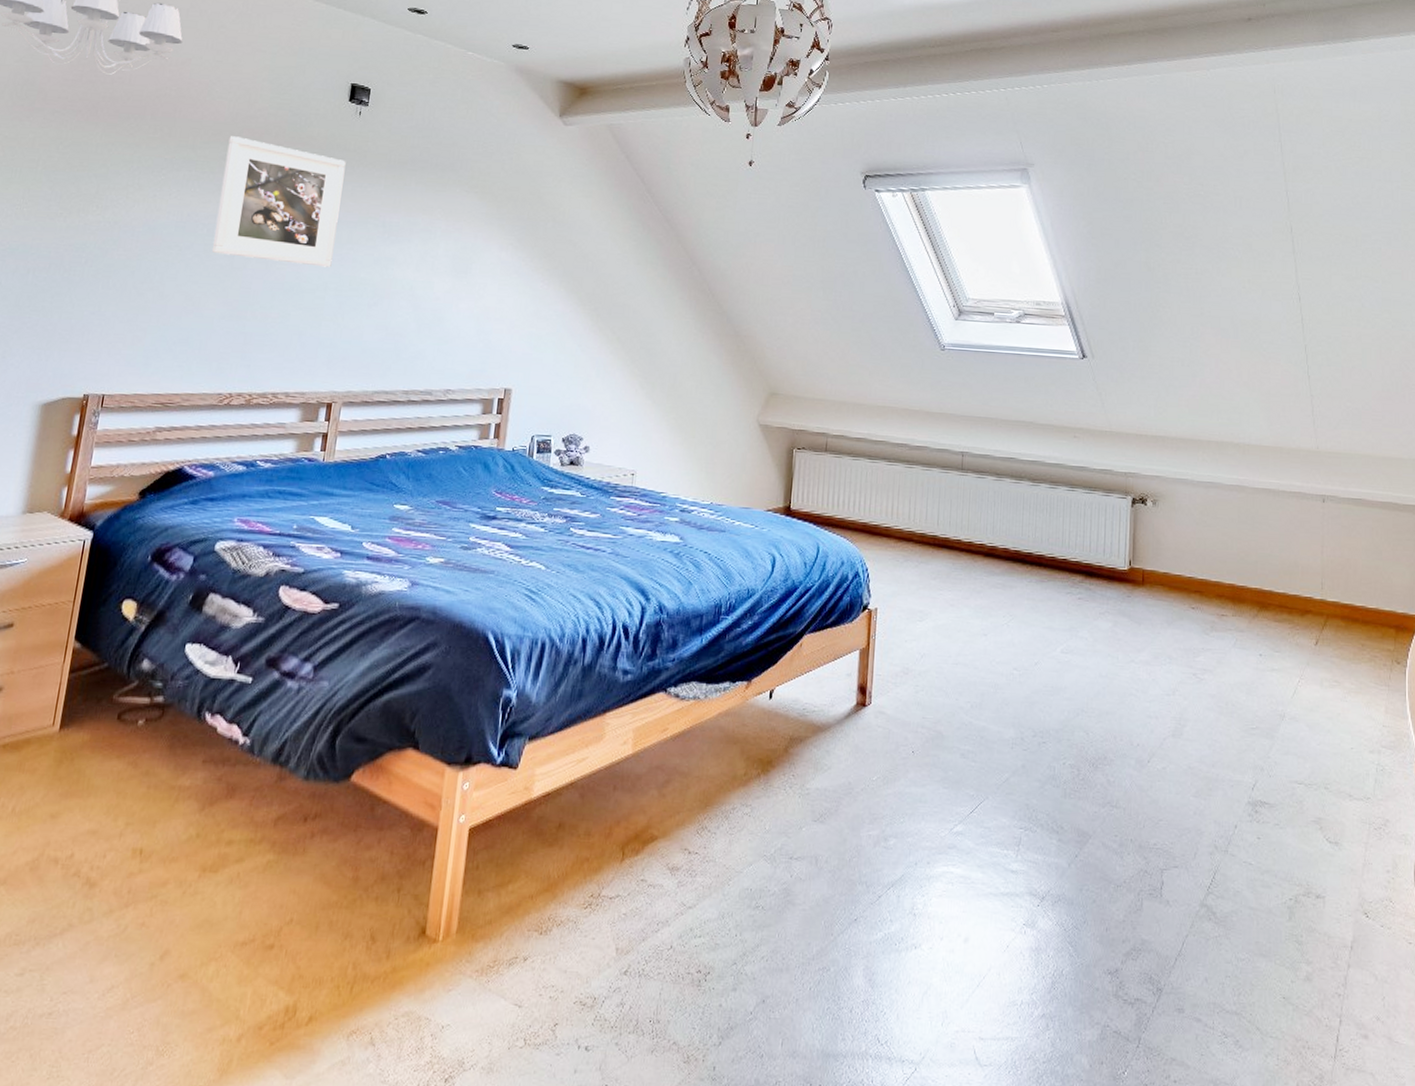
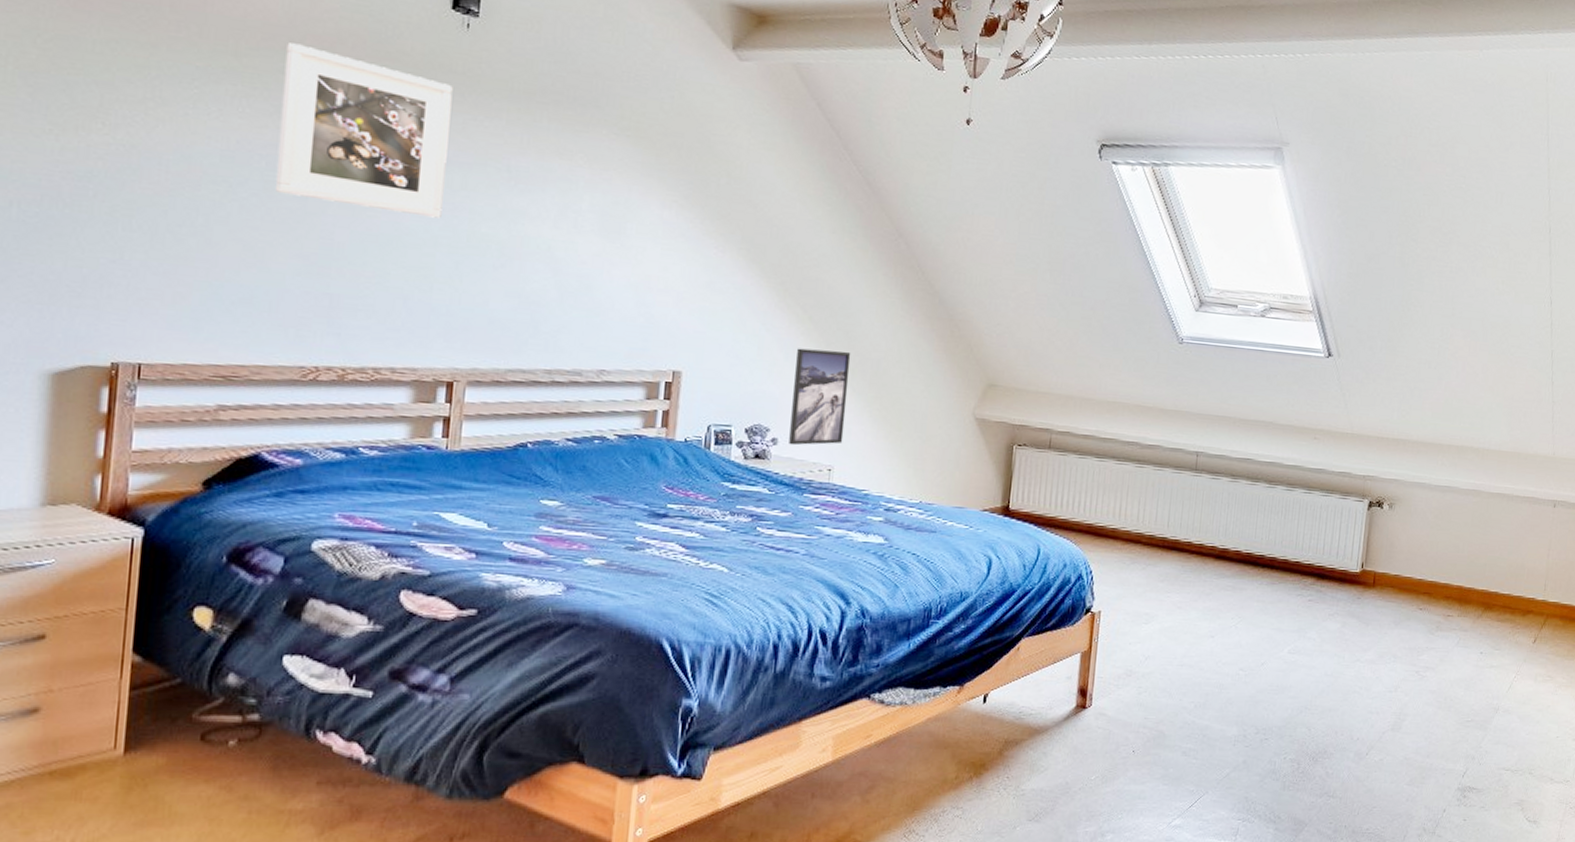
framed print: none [598,365,652,453] -> present [789,348,851,446]

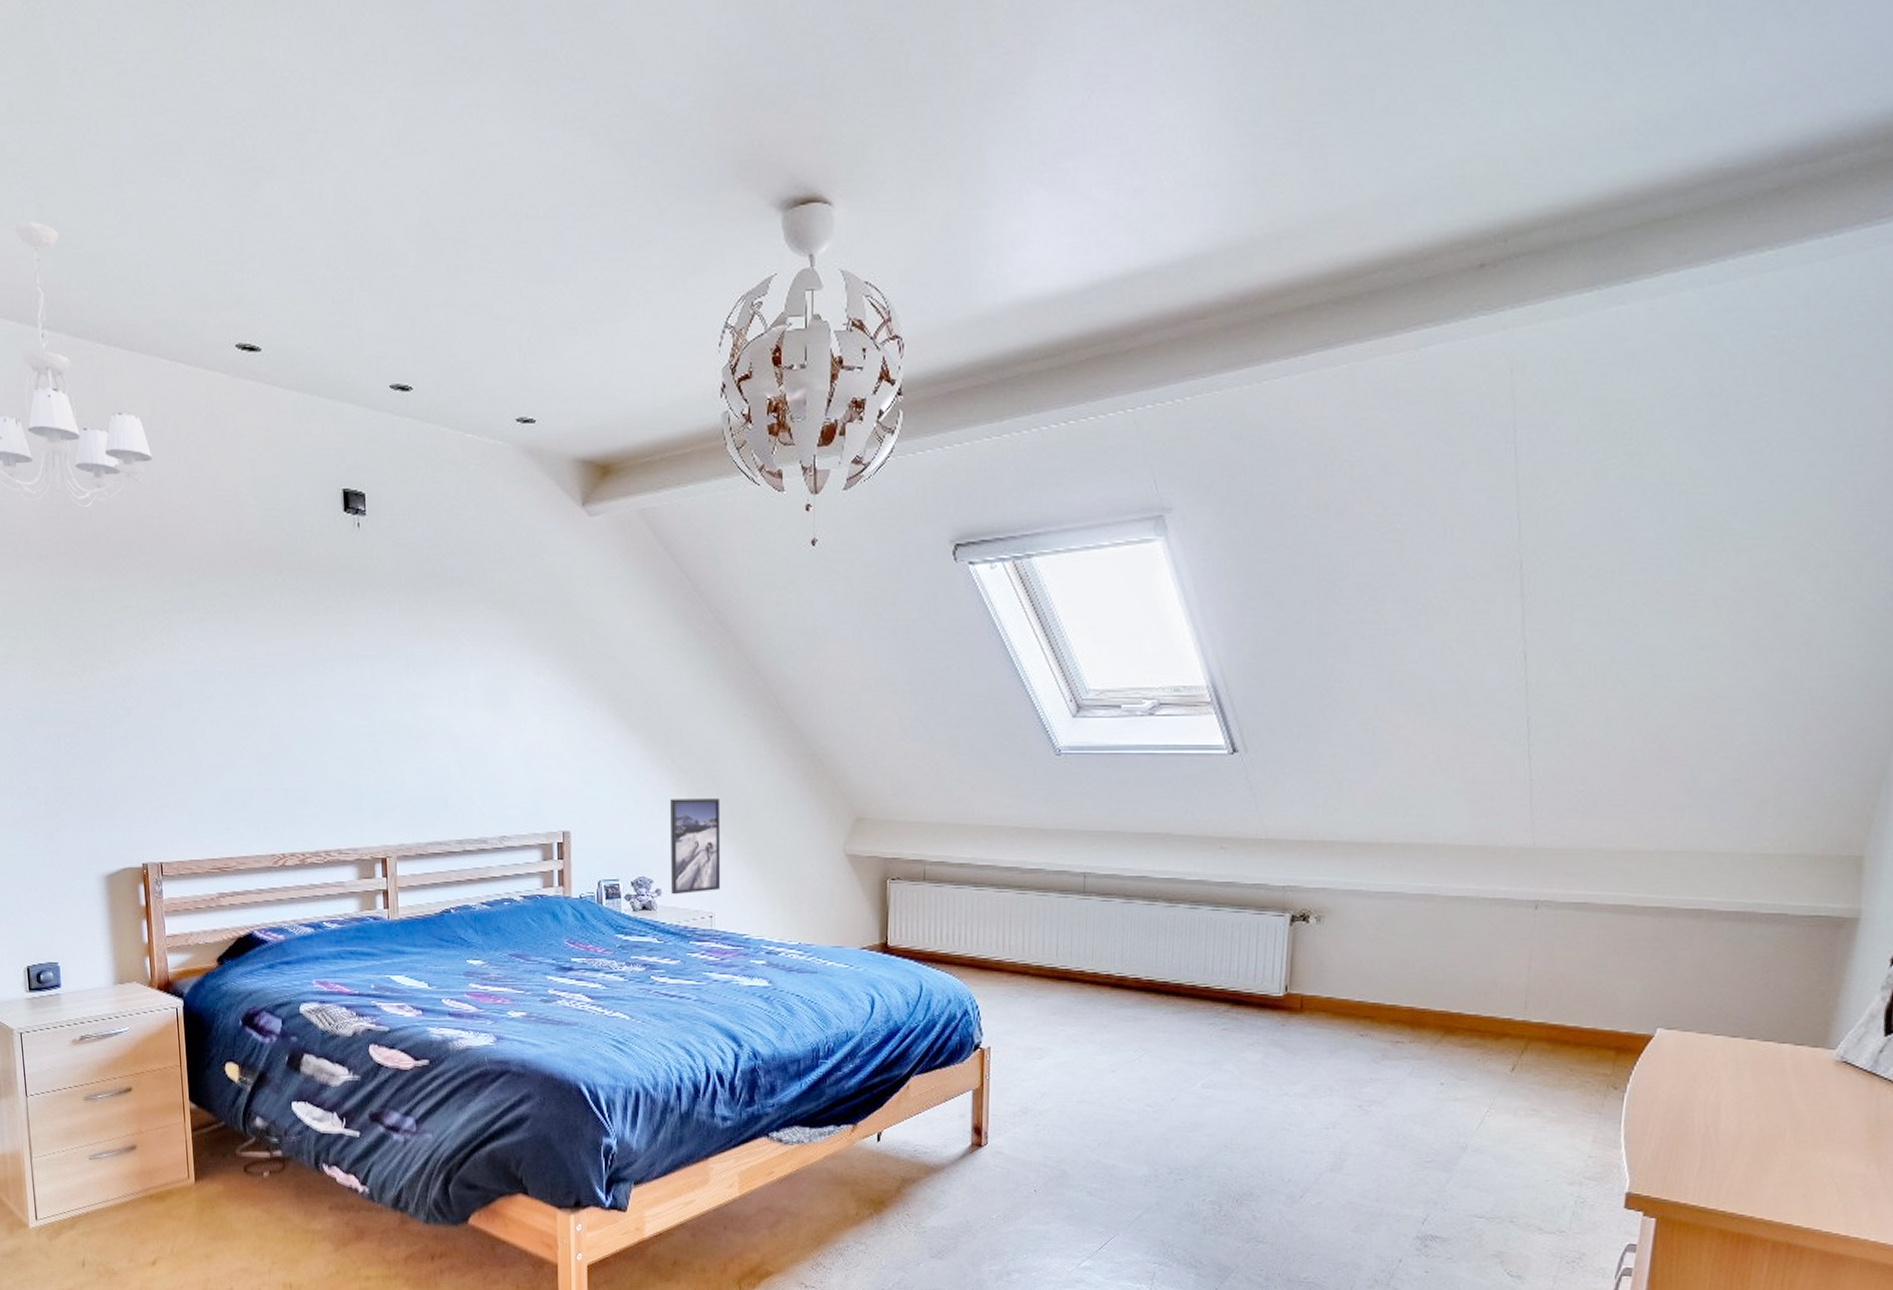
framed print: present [274,43,453,219] -> none [225,566,359,710]

